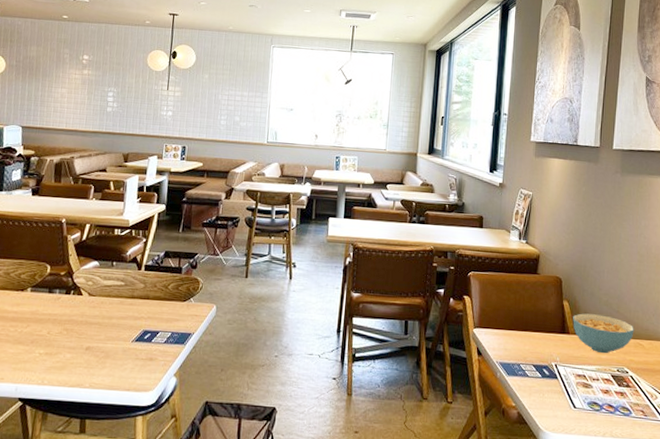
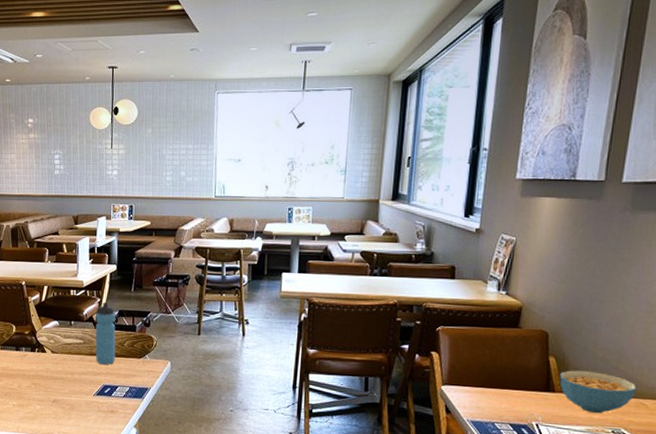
water bottle: none [137,242,161,309] -> present [95,302,116,365]

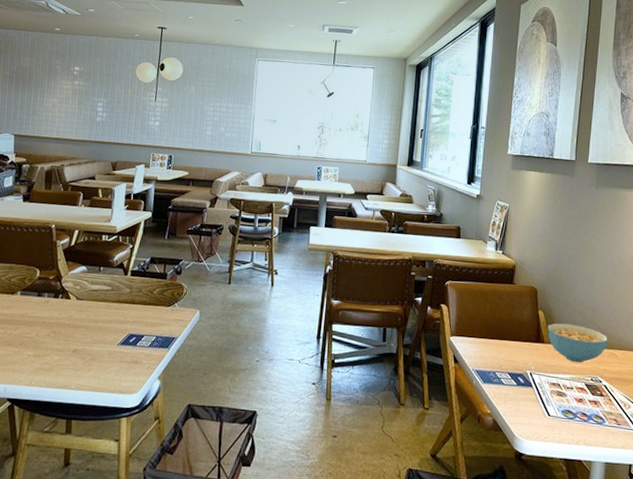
water bottle: present [95,302,116,365] -> none [123,248,147,313]

